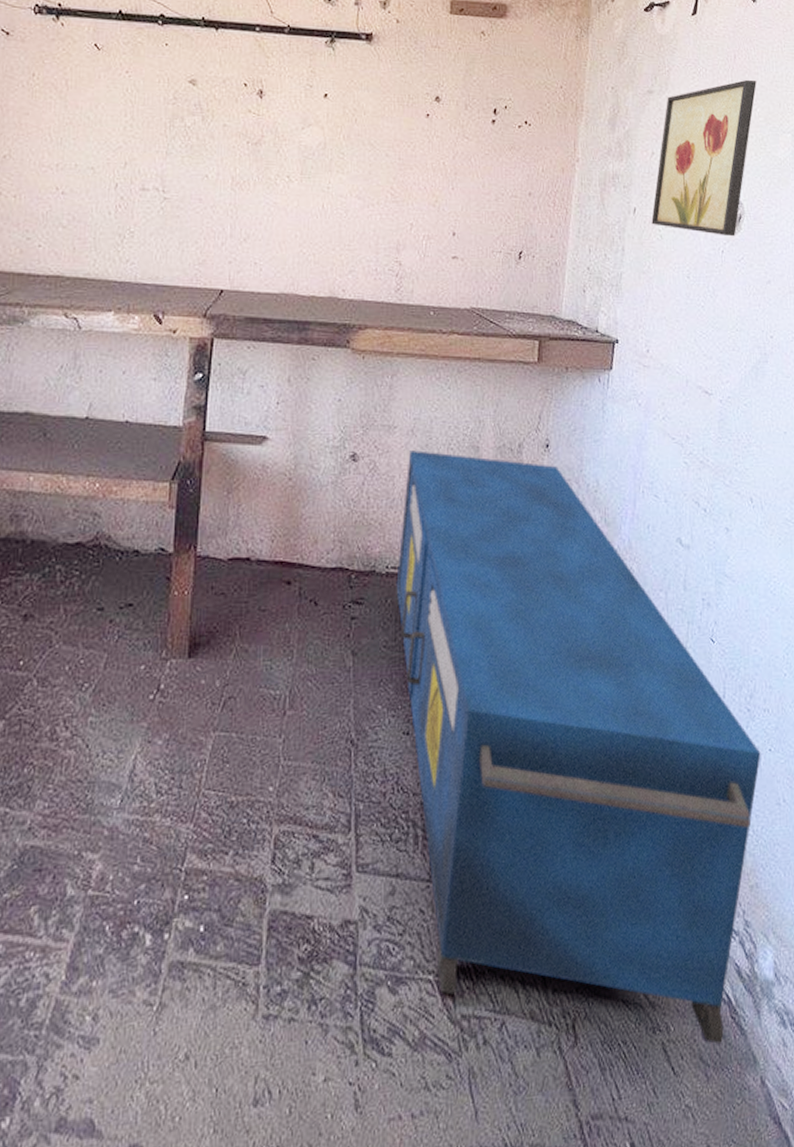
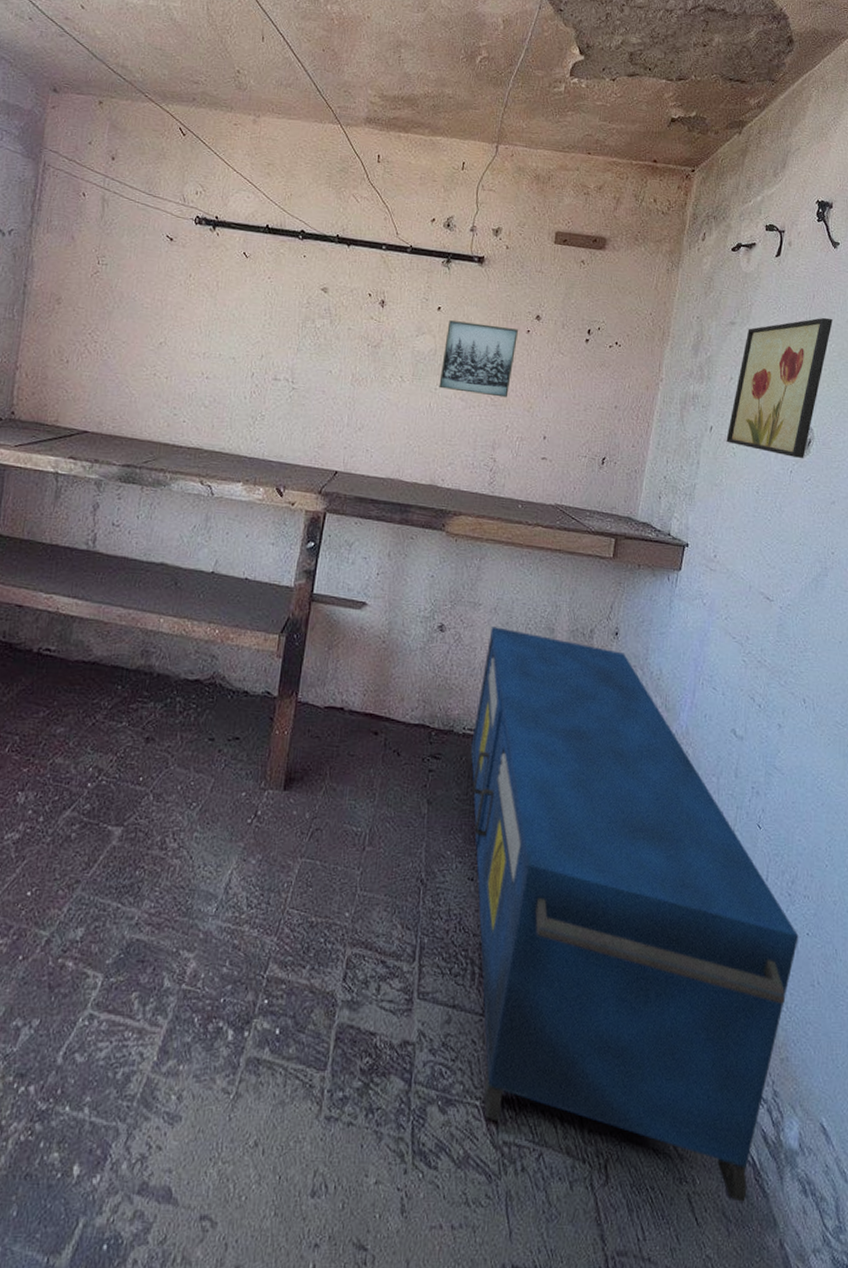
wall art: none [332,108,417,192] -> present [439,320,519,398]

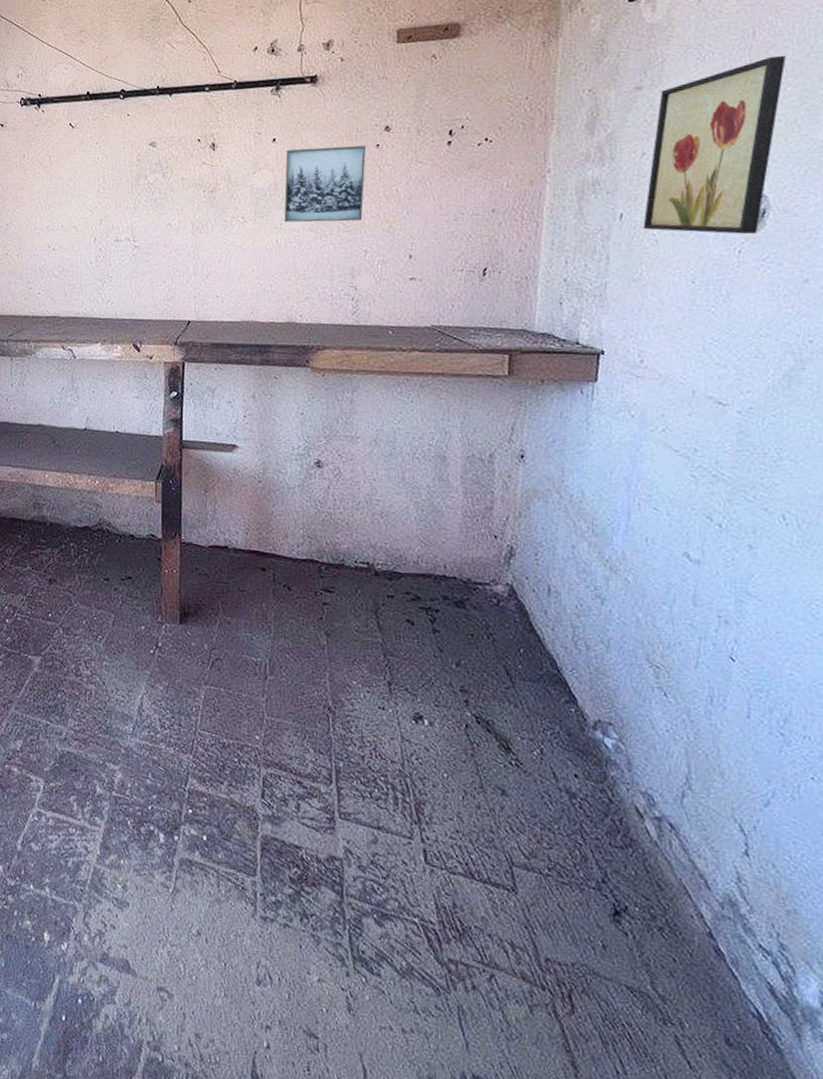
storage cabinet: present [470,627,799,1202] -> none [365,459,800,1054]

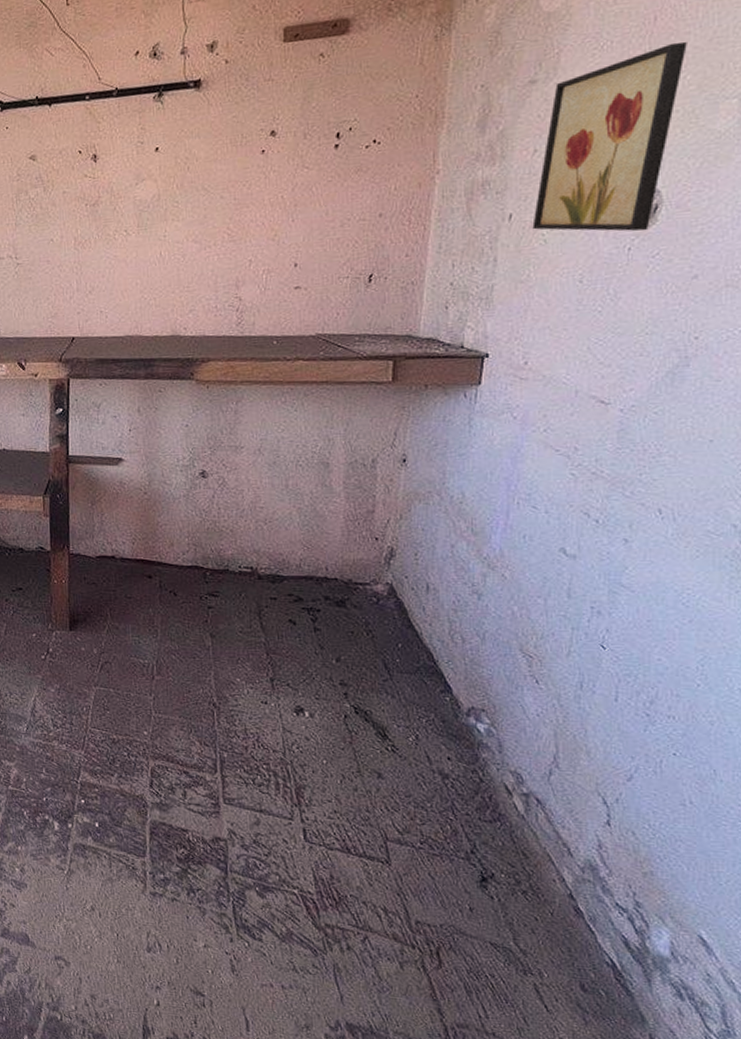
wall art: present [284,145,367,223] -> none [167,152,252,235]

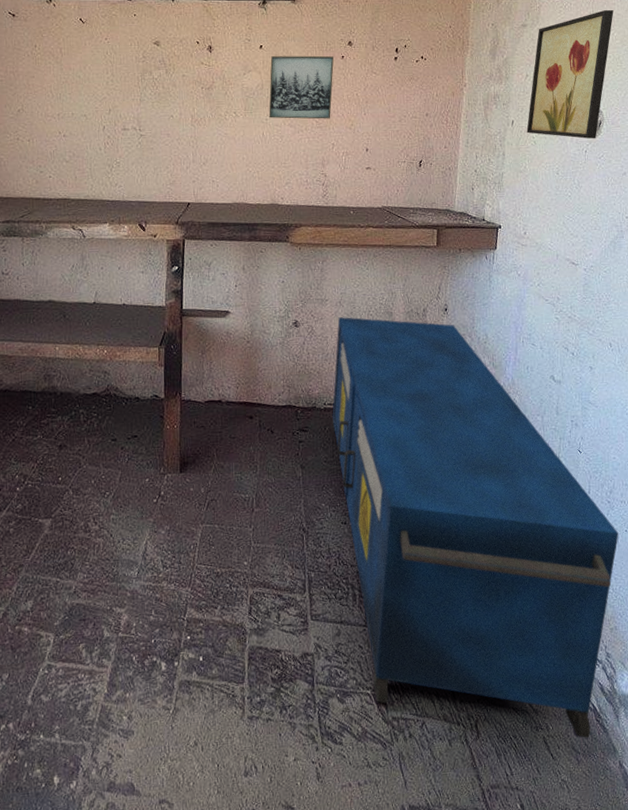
wall art: none [167,152,252,235] -> present [269,55,334,119]
storage cabinet: none [249,467,662,997] -> present [332,317,619,738]

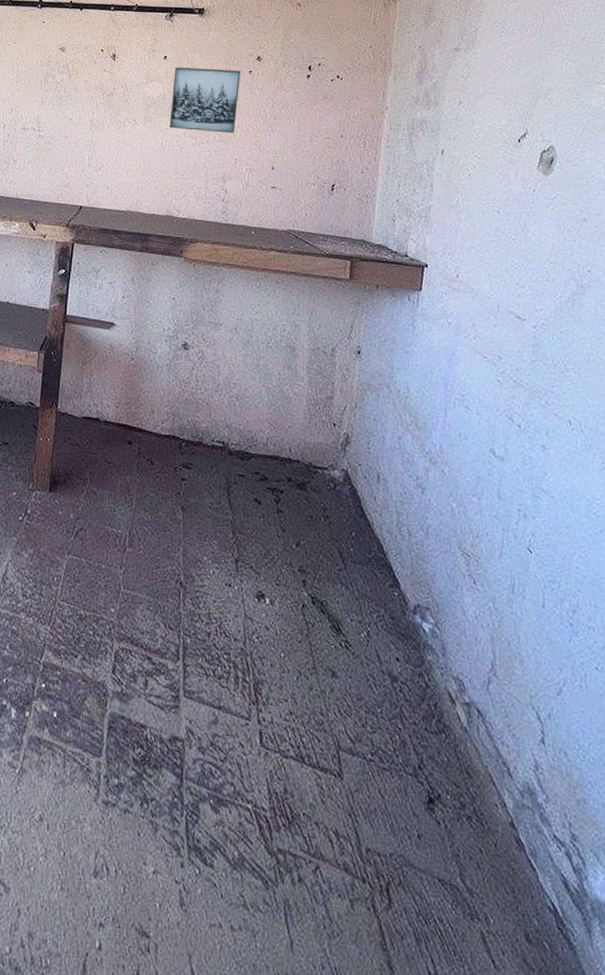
storage cabinet: present [332,317,619,738] -> none [220,345,587,951]
wall art: present [526,9,614,139] -> none [459,36,567,178]

